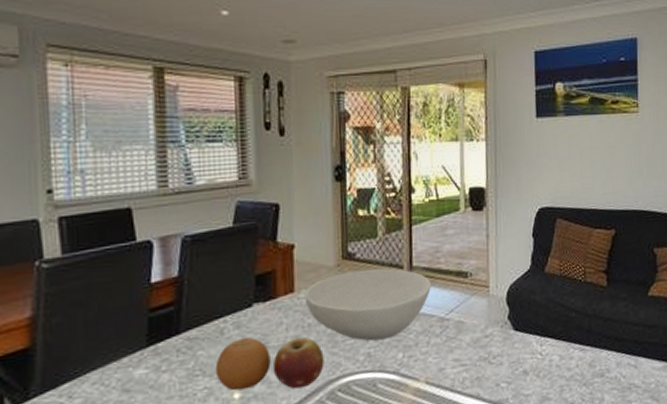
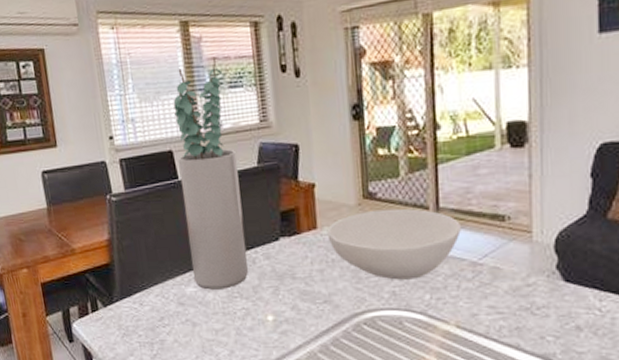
vase: none [137,107,215,370] -> present [173,56,249,290]
fruit: present [215,337,271,391] -> none [250,268,299,314]
fruit: present [272,336,324,389] -> none [300,271,349,318]

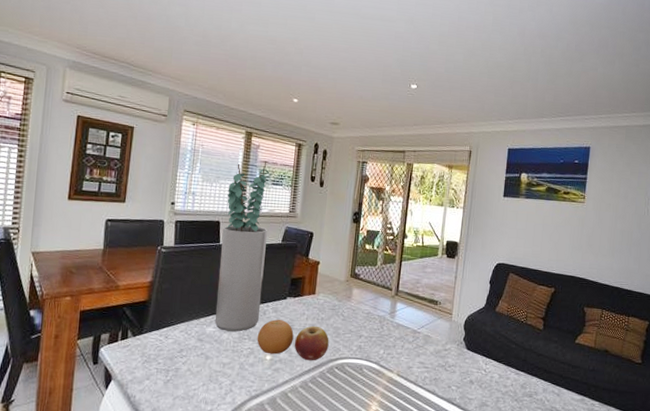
fruit: none [250,268,299,314] -> present [257,319,294,355]
fruit: none [300,271,349,318] -> present [294,325,329,361]
bowl: present [327,208,461,280] -> none [321,286,410,338]

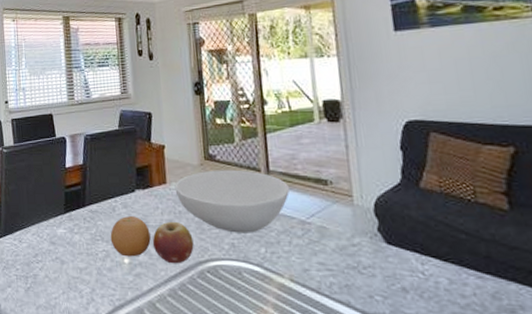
vase: present [214,161,270,332] -> none [55,43,109,232]
bowl: none [321,286,410,338] -> present [174,169,289,233]

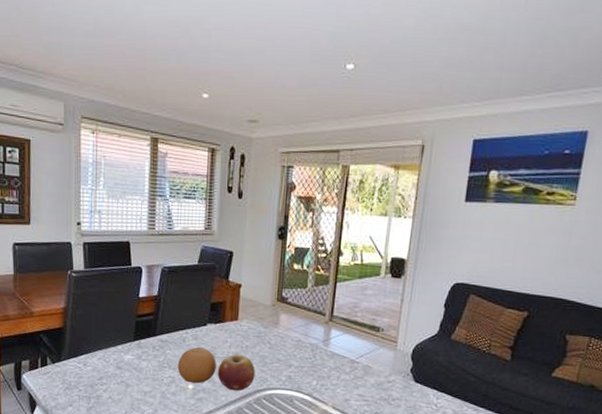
bowl: present [174,169,289,233] -> none [245,311,347,368]

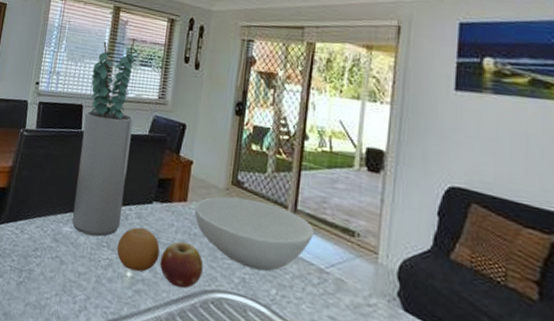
vase: none [132,170,182,360] -> present [71,38,138,237]
bowl: none [245,311,347,368] -> present [194,196,314,272]

